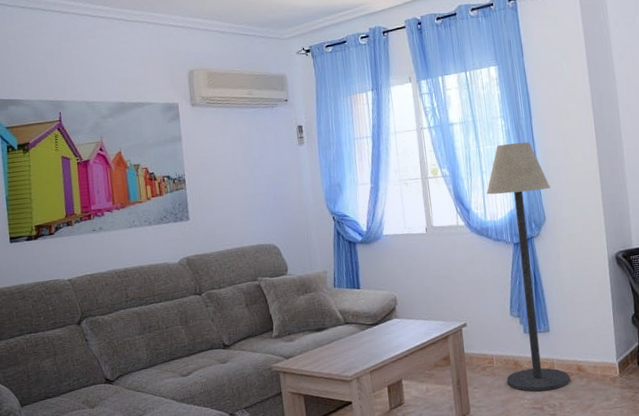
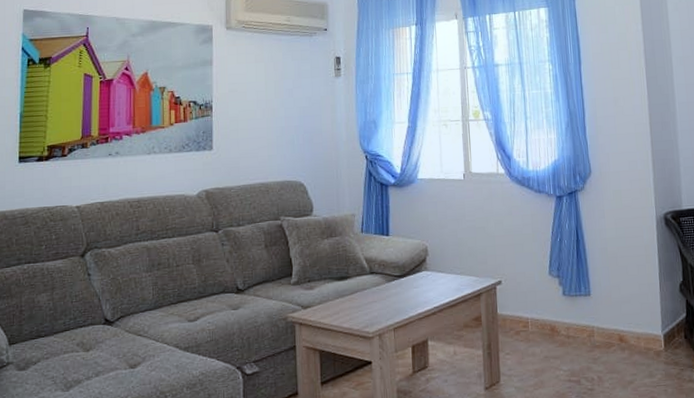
floor lamp: present [486,142,570,392] -> none [530,89,611,362]

